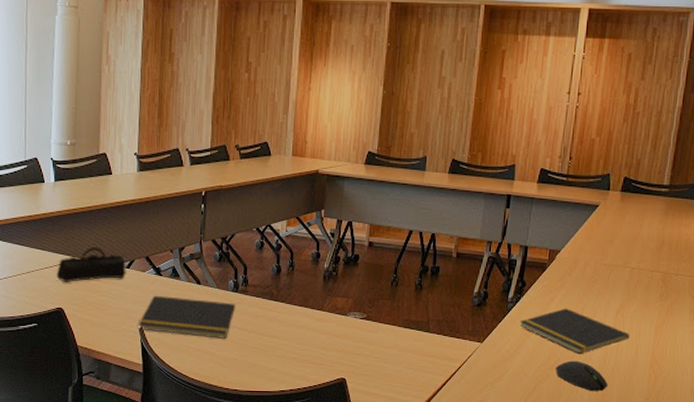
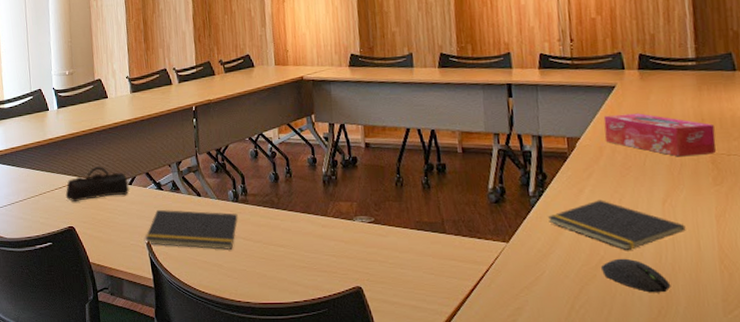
tissue box: none [580,231,671,274] -> present [603,113,716,157]

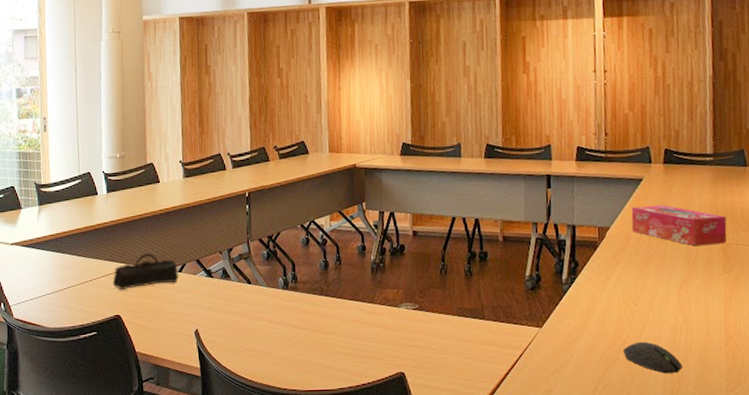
notepad: present [145,209,238,250] -> none [193,297,288,337]
notepad: present [547,200,686,250] -> none [577,286,698,334]

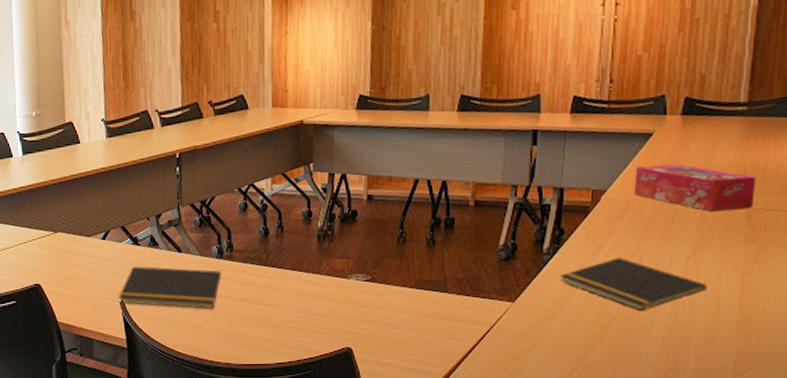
pencil case: present [112,253,180,290] -> none [31,219,103,258]
notepad: none [193,297,288,337] -> present [118,266,222,309]
notepad: none [577,286,698,334] -> present [559,257,707,310]
computer mouse: present [622,341,683,374] -> none [609,319,682,354]

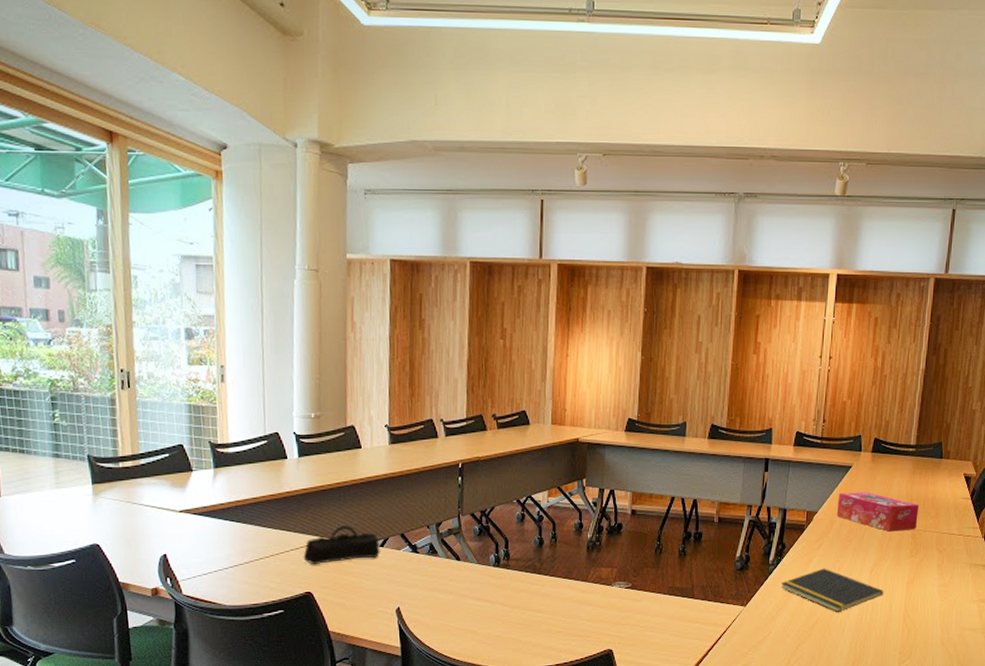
pencil case: none [31,219,103,258] -> present [303,525,381,565]
notepad: present [118,266,222,309] -> none [394,574,498,616]

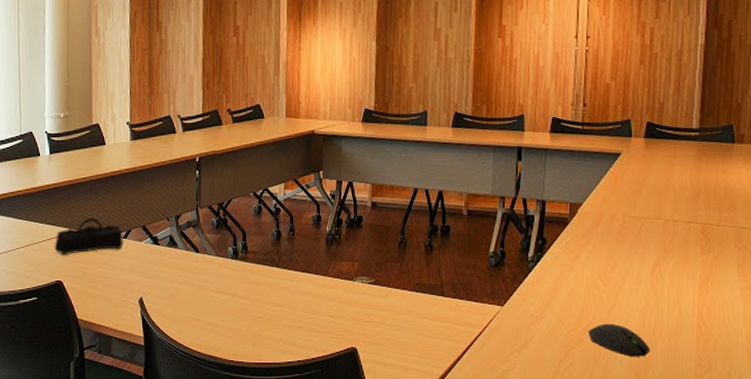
notepad: present [780,568,884,612] -> none [543,266,670,315]
computer mouse: none [815,619,865,648] -> present [587,323,651,357]
tissue box: present [836,492,919,532] -> none [605,181,708,226]

